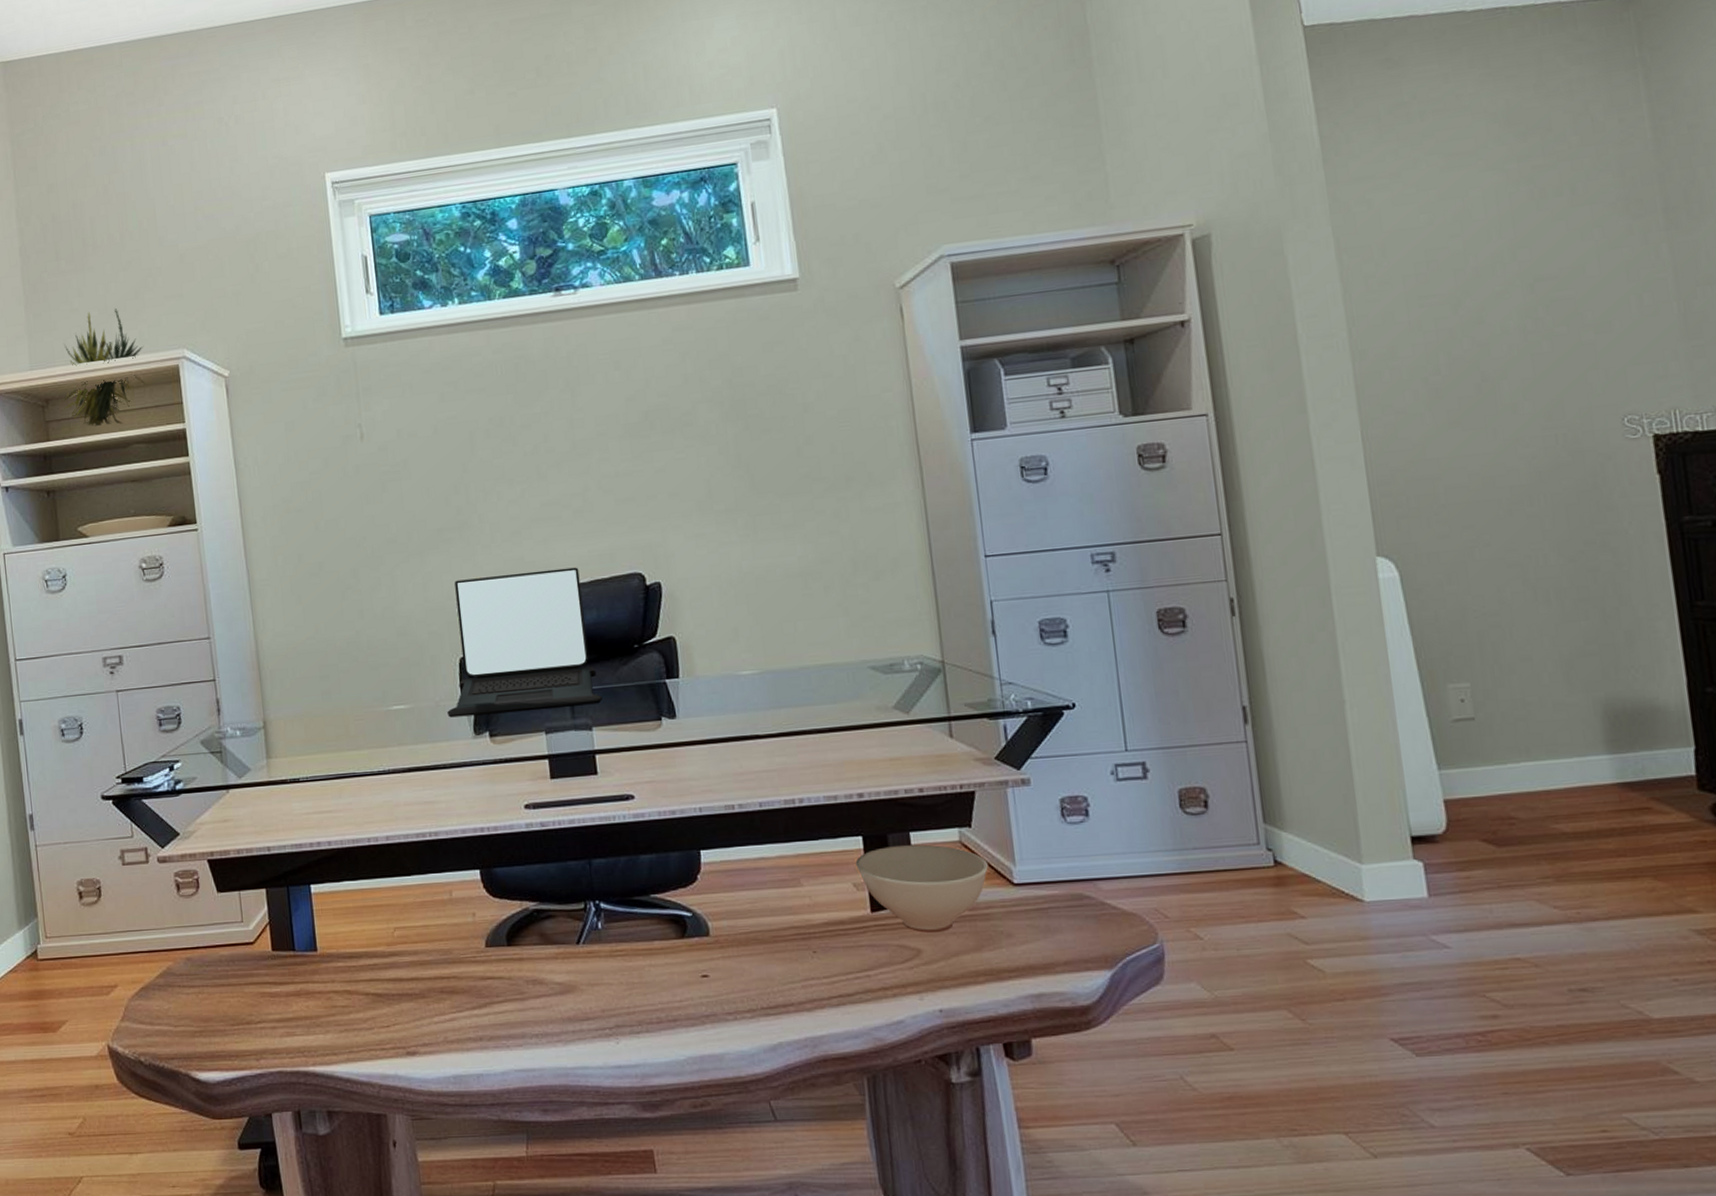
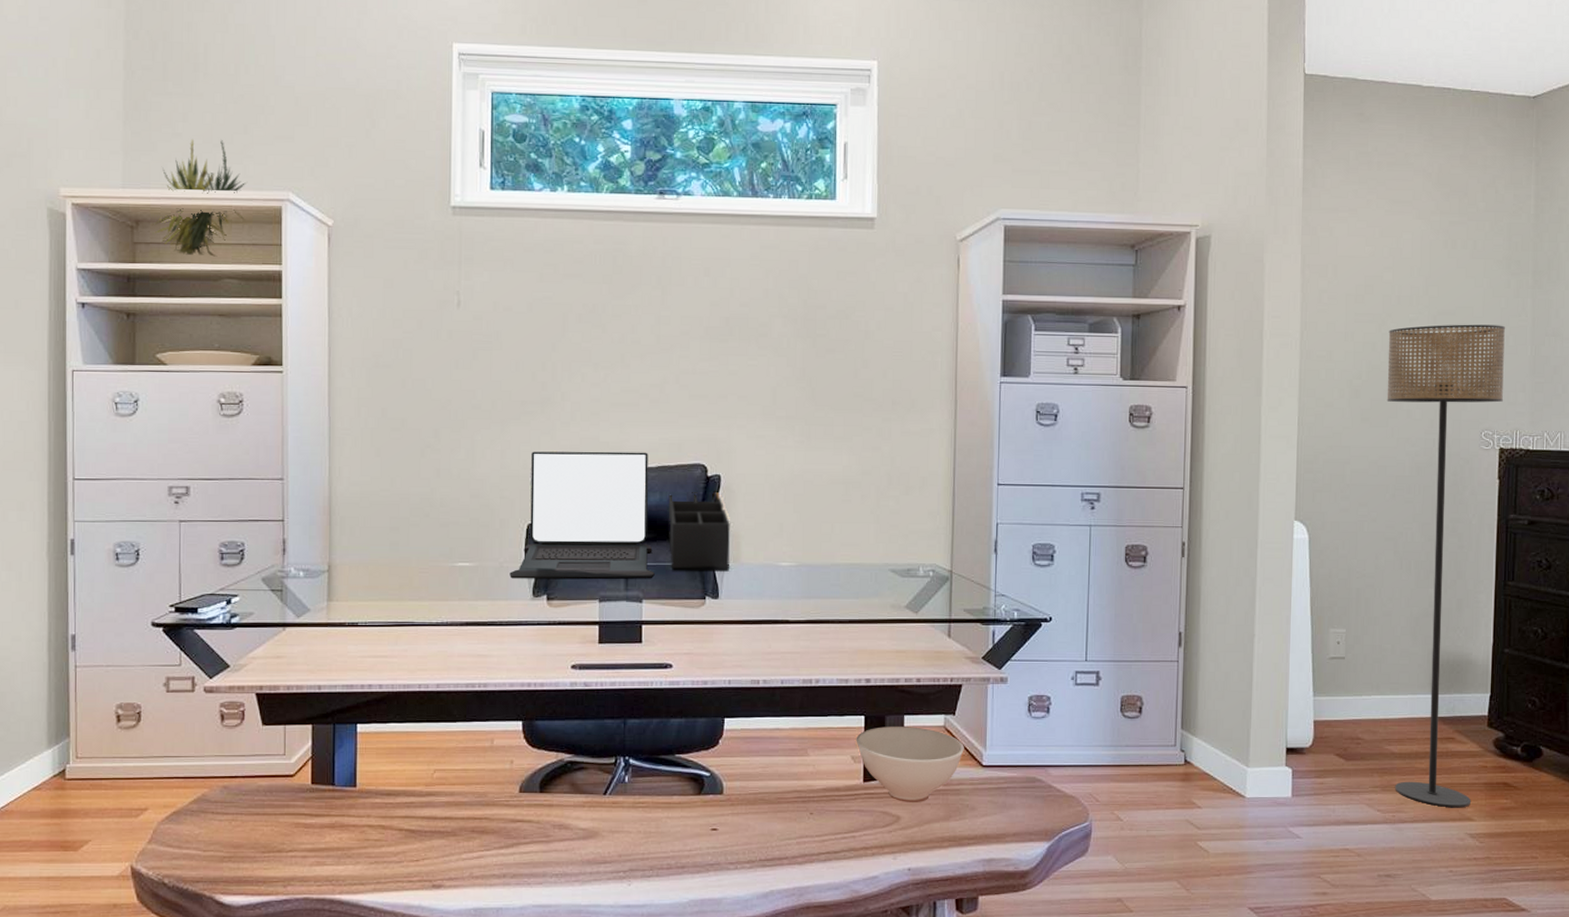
desk organizer: none [607,602,684,694] -> present [669,492,730,573]
floor lamp: none [1468,281,1690,898] -> present [1386,324,1506,808]

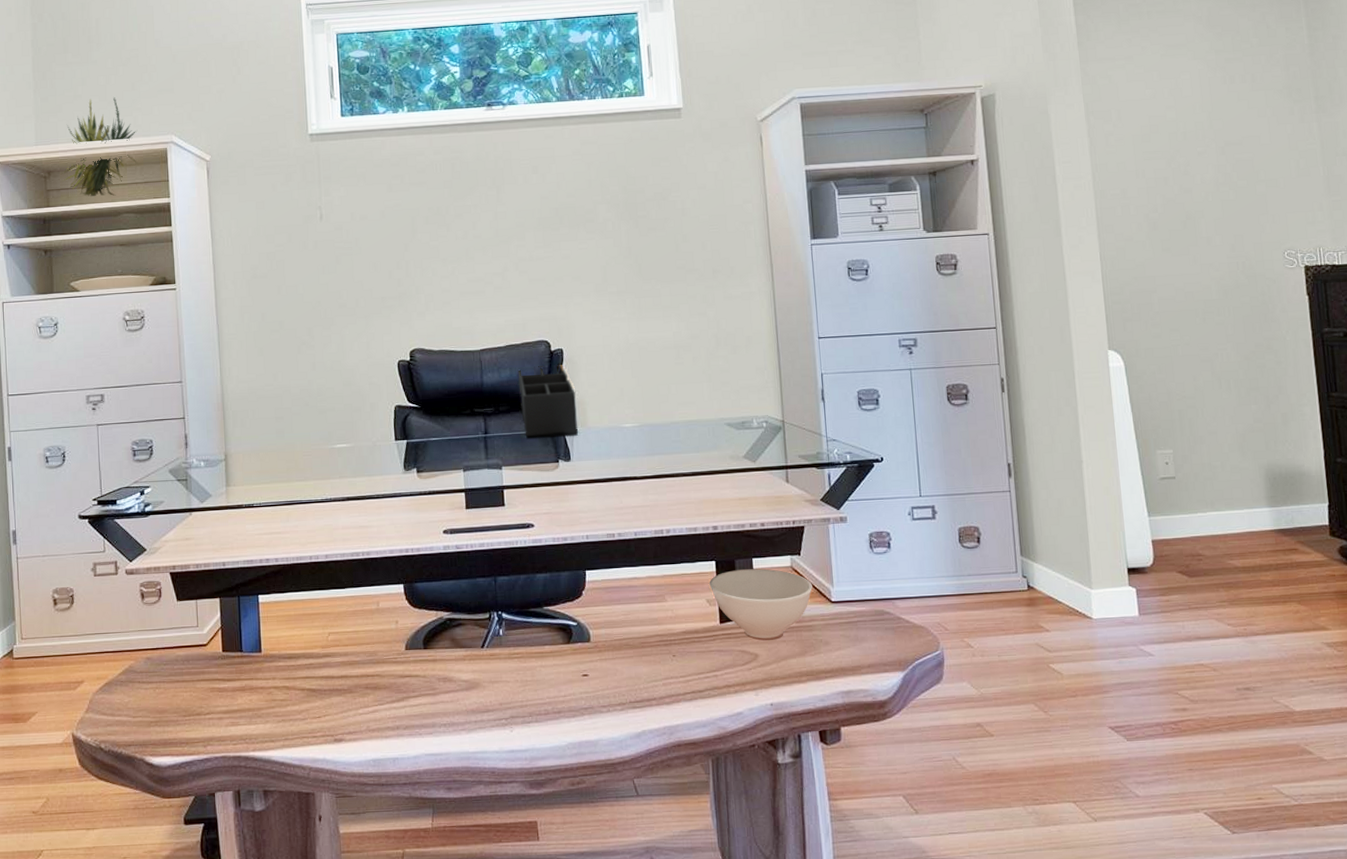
laptop: present [509,451,655,580] -> none [382,334,511,456]
floor lamp: present [1386,324,1506,808] -> none [1178,150,1323,618]

